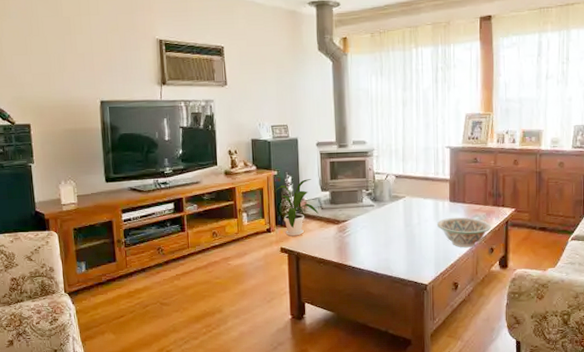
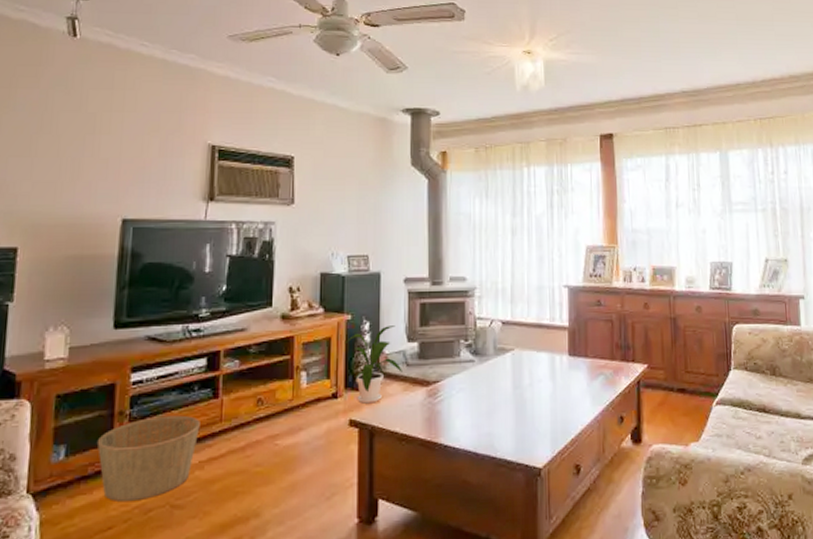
basket: none [105,243,174,299] -> present [96,415,200,501]
decorative bowl: present [437,217,491,248] -> none [554,375,619,417]

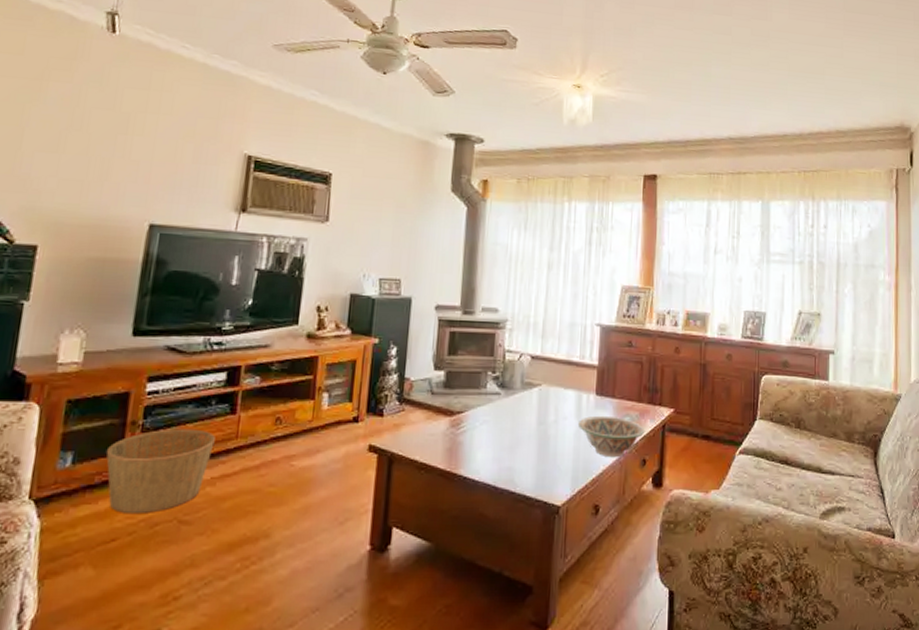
house plant: present [344,325,402,404] -> none [369,352,427,430]
decorative bowl: none [554,375,619,417] -> present [579,415,644,458]

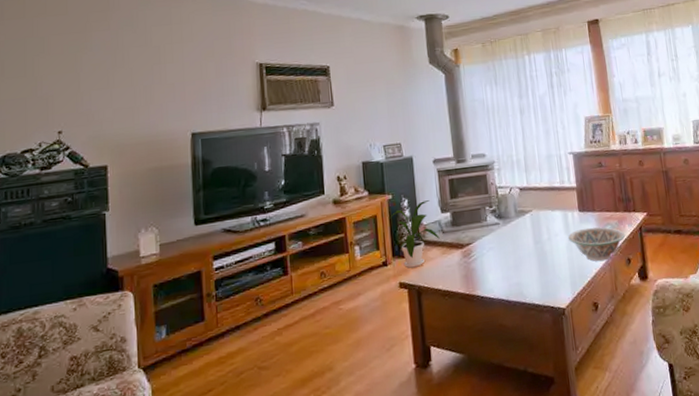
basket: present [105,428,215,513] -> none [191,292,275,368]
house plant: none [369,352,427,430] -> present [388,200,440,268]

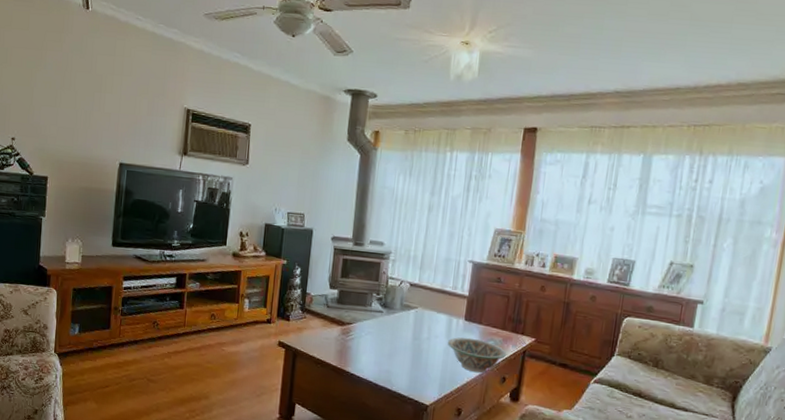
house plant: present [388,200,440,268] -> none [279,273,323,332]

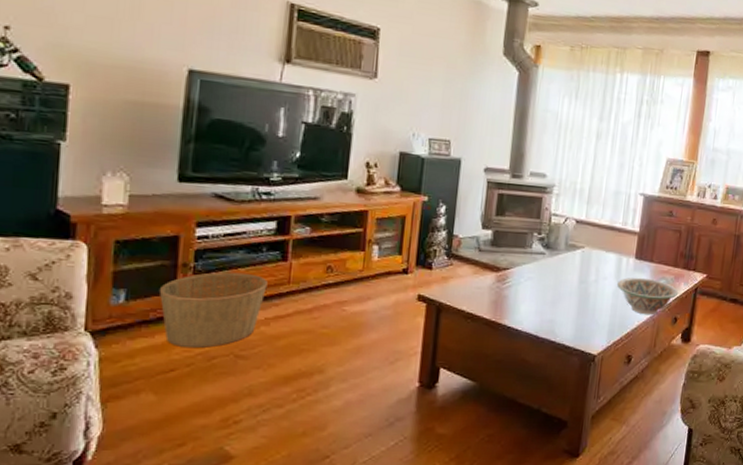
basket: none [99,315,170,372] -> present [158,272,268,348]

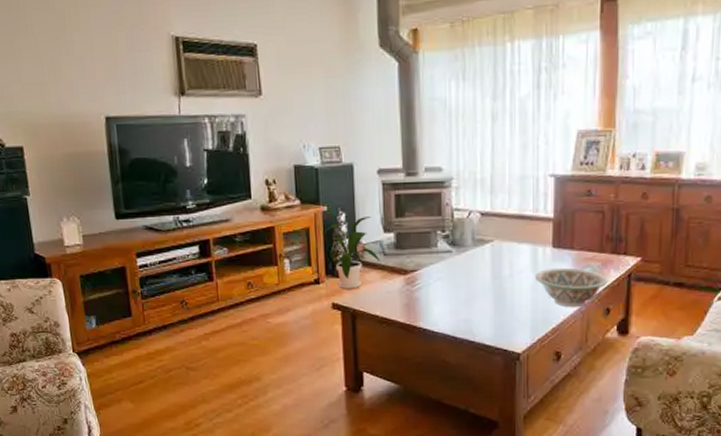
basket: present [158,272,268,348] -> none [119,295,201,362]
house plant: none [419,211,474,282] -> present [322,217,380,289]

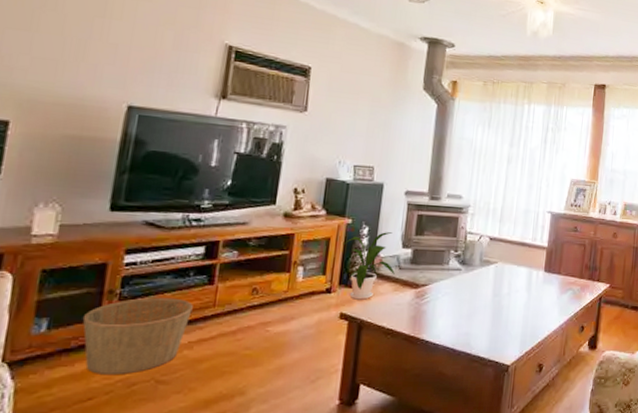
basket: none [119,295,201,362] -> present [82,297,193,374]
decorative bowl: present [535,267,607,308] -> none [528,289,584,325]

